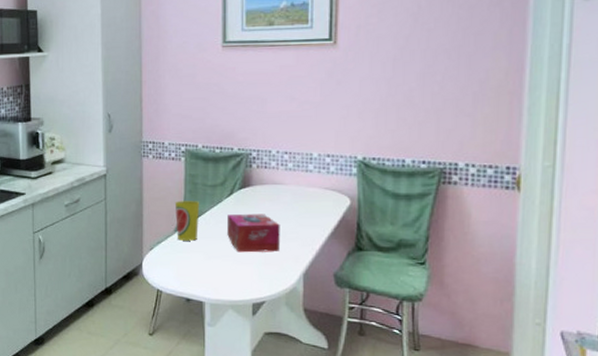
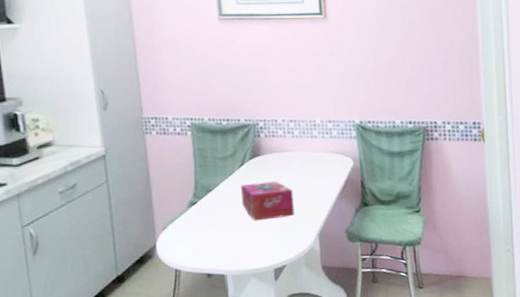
cup: present [174,201,200,241] -> none [185,174,213,216]

